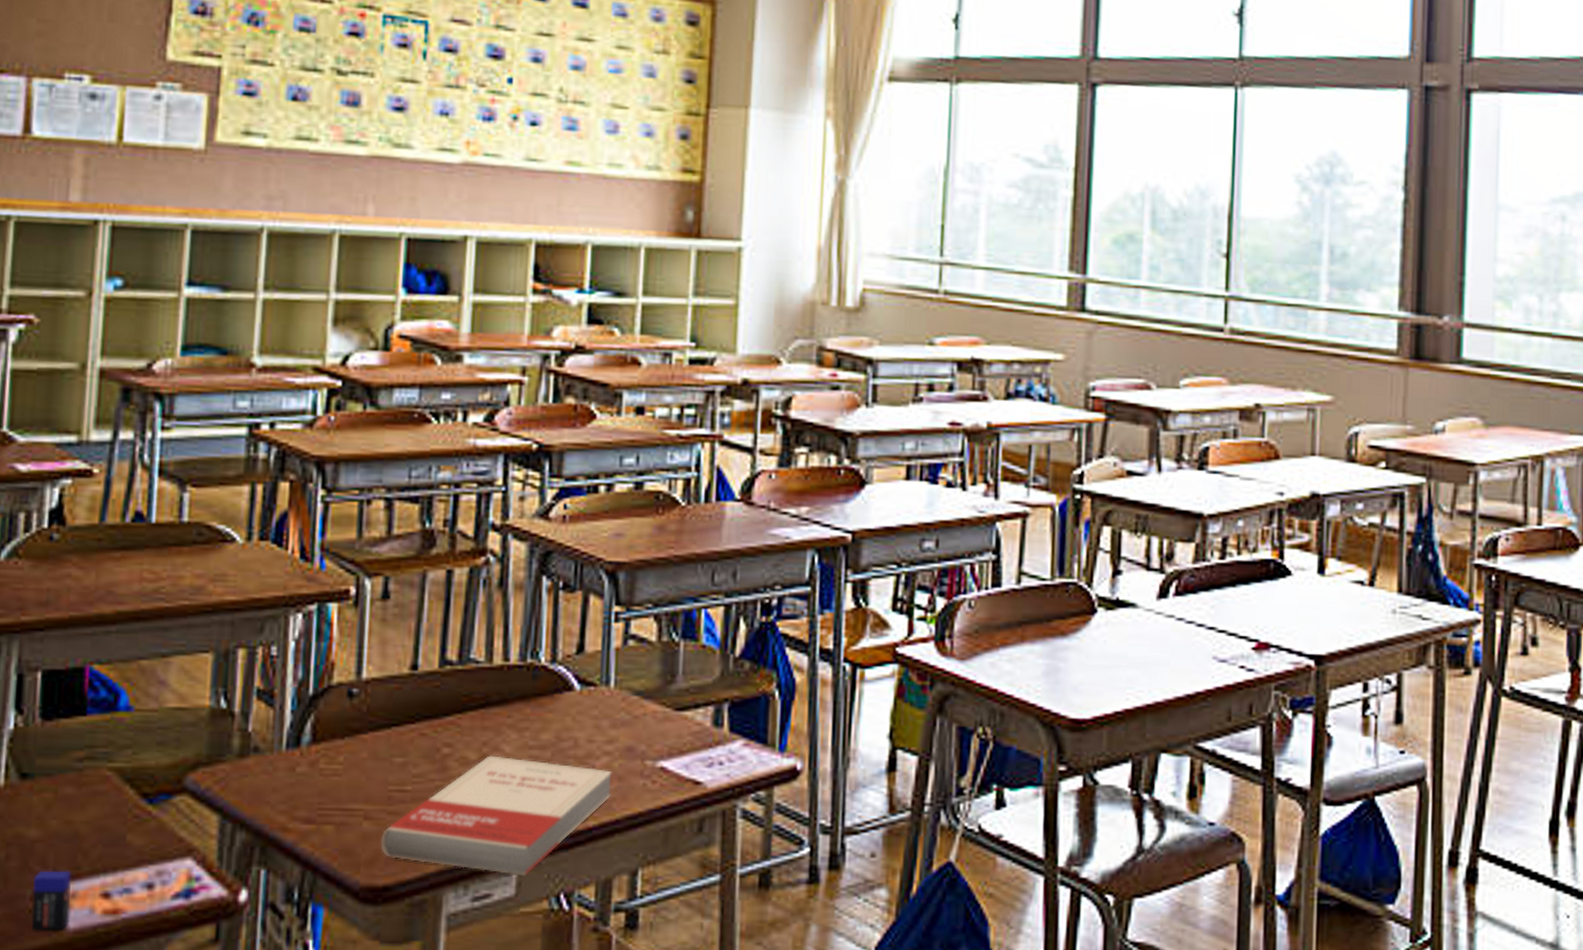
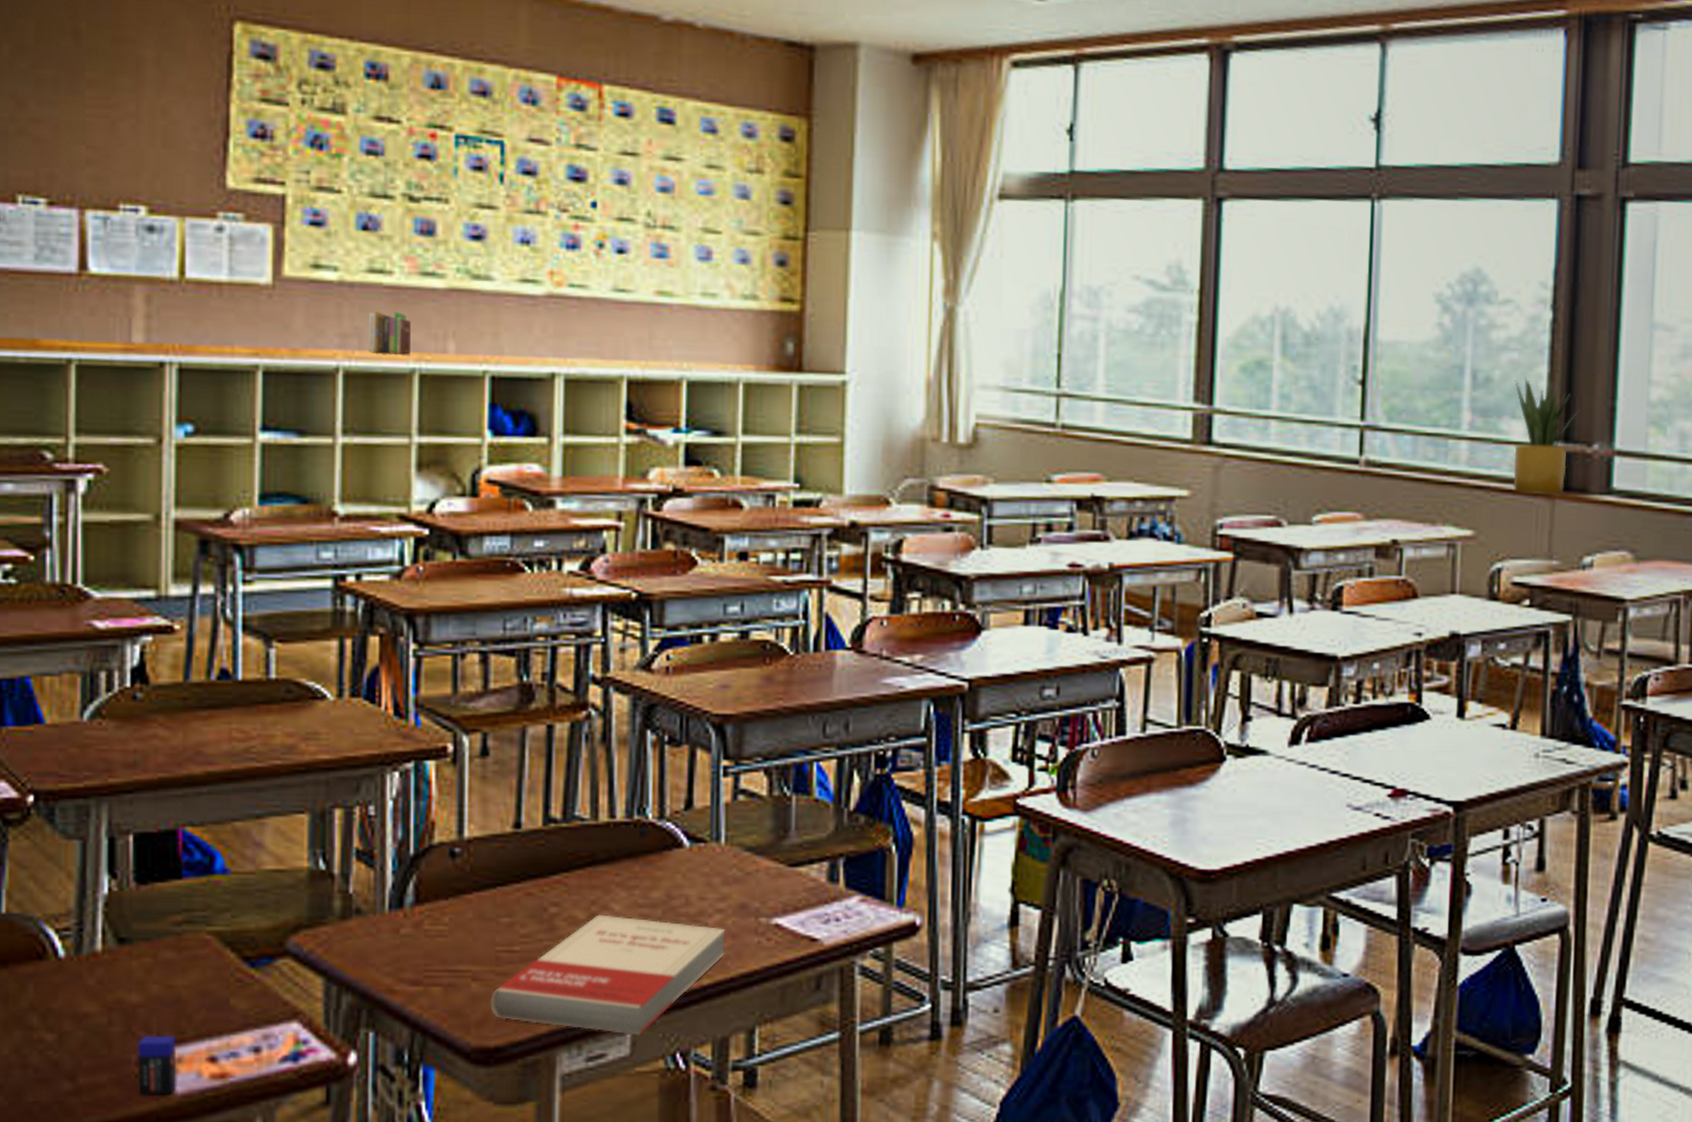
books: none [292,176,333,218] -> present [369,312,411,356]
planter: none [1369,253,1430,364] -> present [1513,377,1580,496]

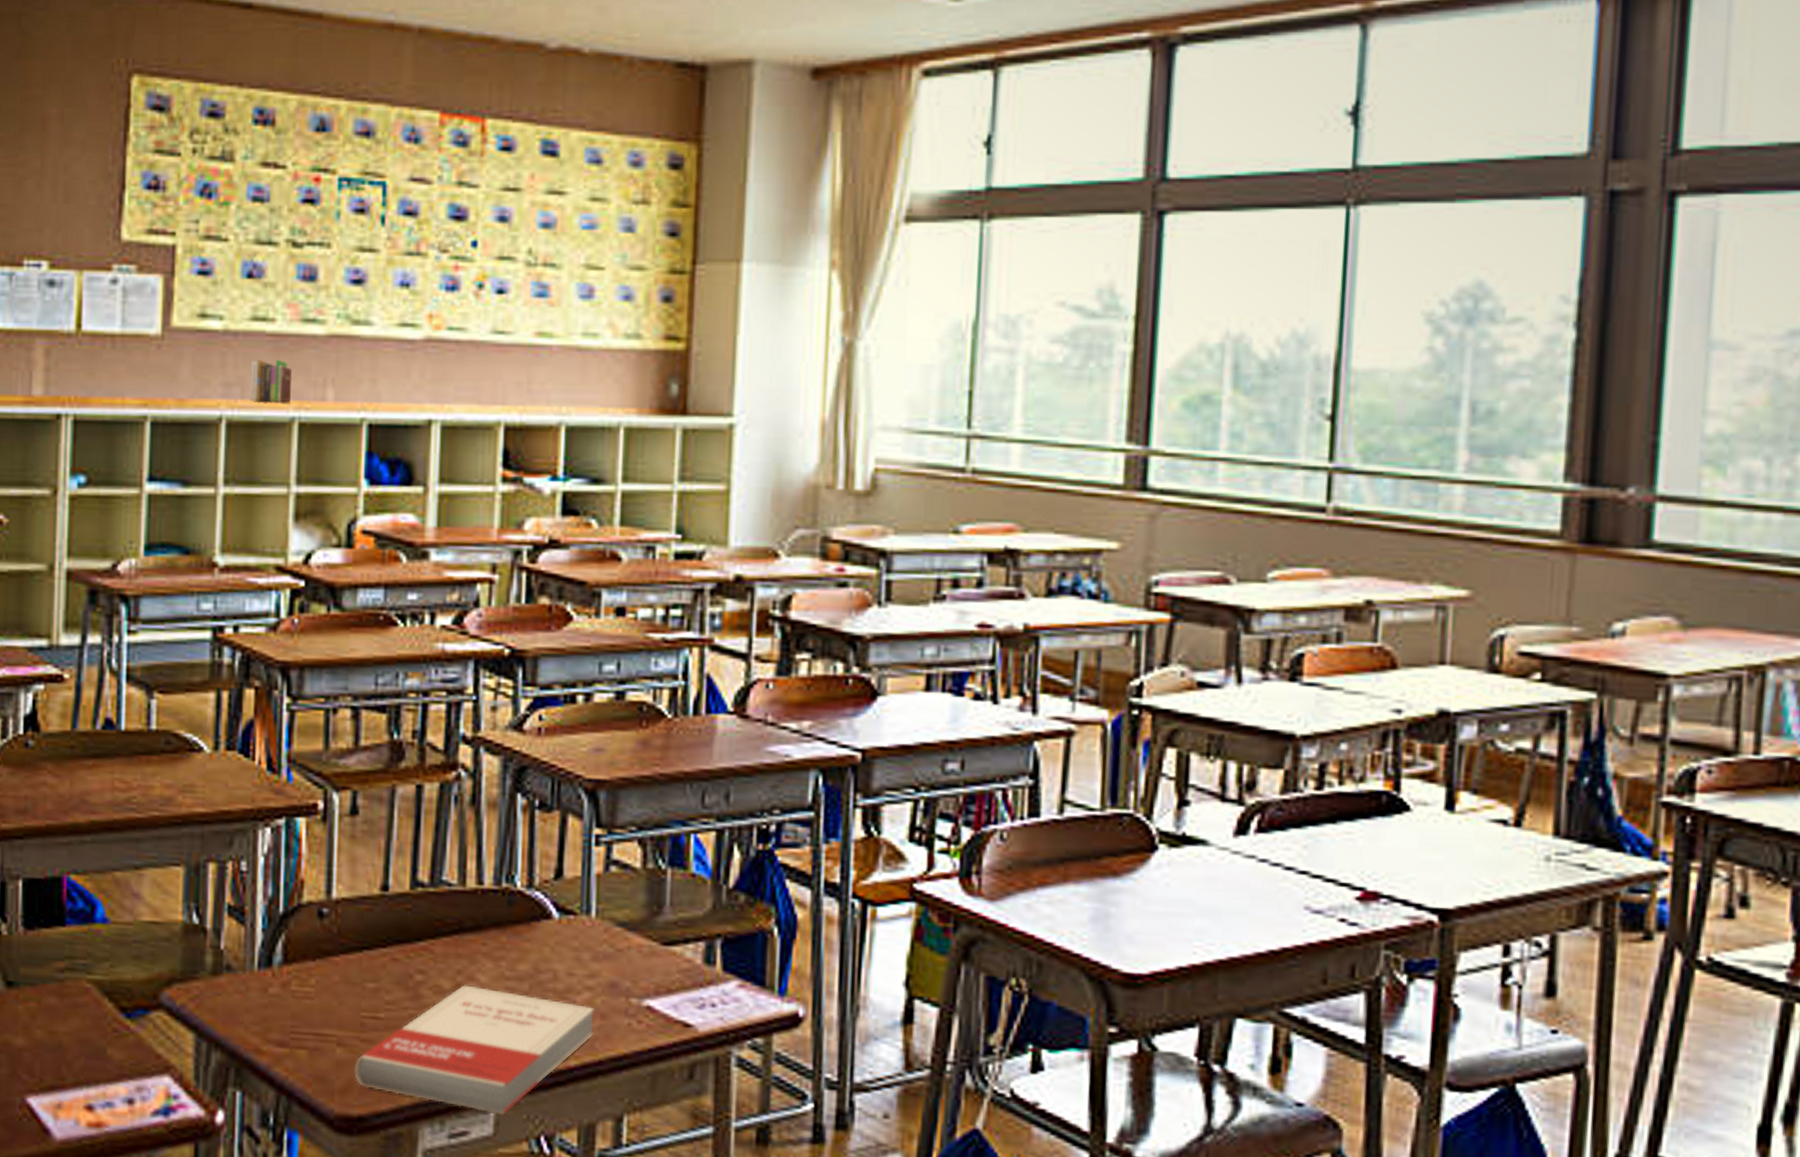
eraser: present [137,1035,177,1096] -> none [21,1080,57,1140]
planter: present [1513,377,1580,496] -> none [1522,408,1610,549]

